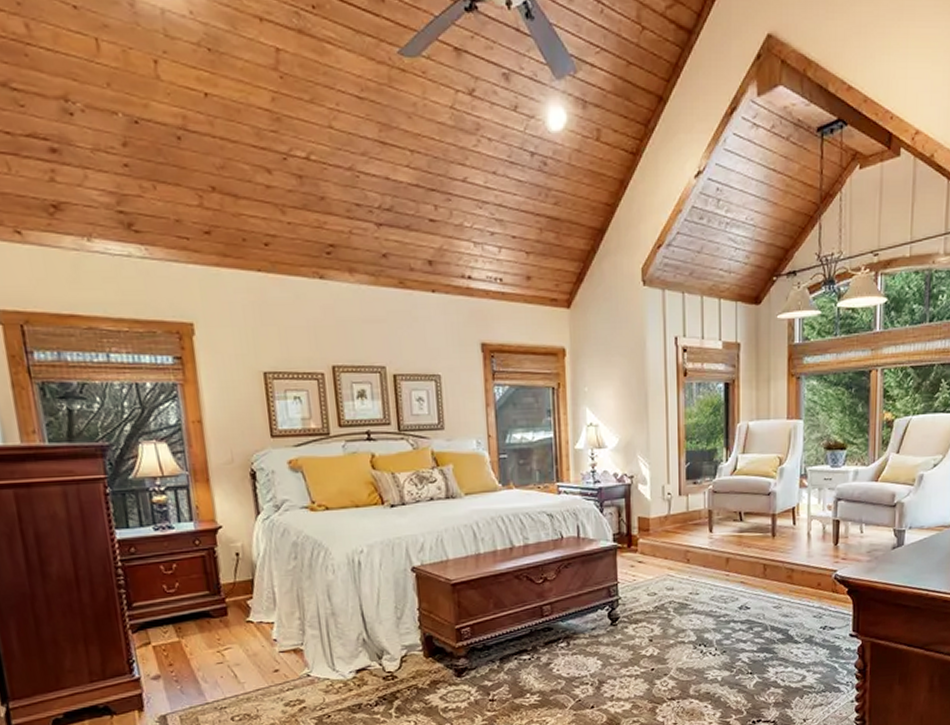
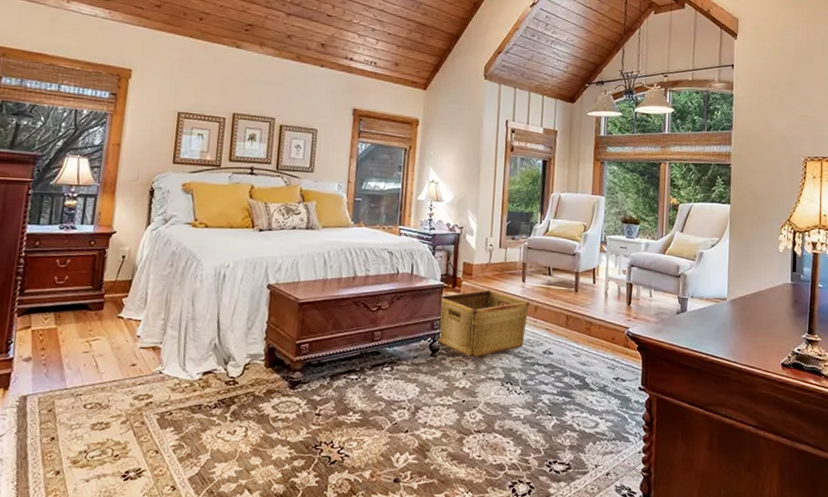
hamper: none [615,545,720,623] -> present [437,290,530,358]

